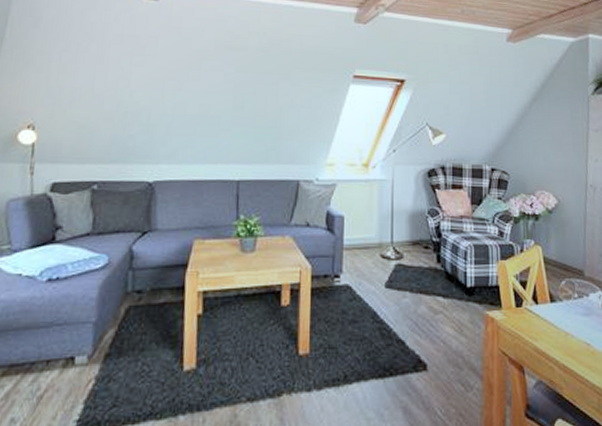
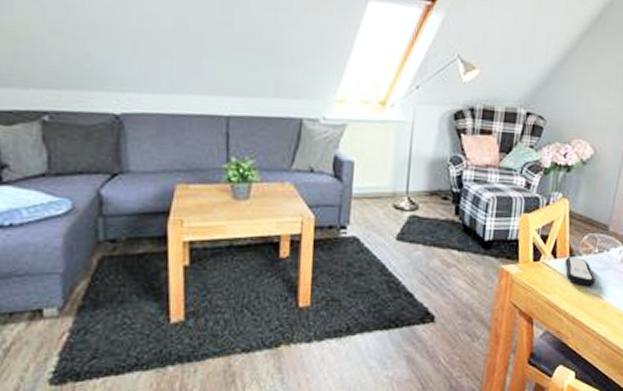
remote control: none [547,302,580,332] -> present [565,256,596,285]

